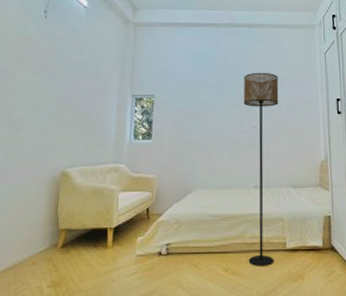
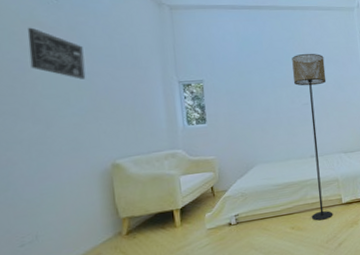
wall art: none [15,41,58,89] -> present [27,27,86,79]

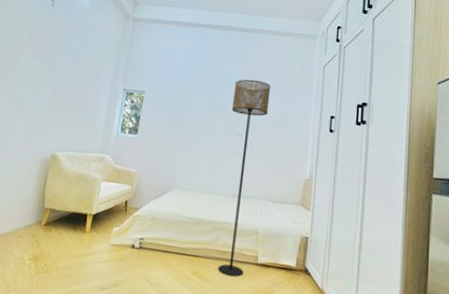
wall art: present [27,27,86,79] -> none [20,26,59,75]

